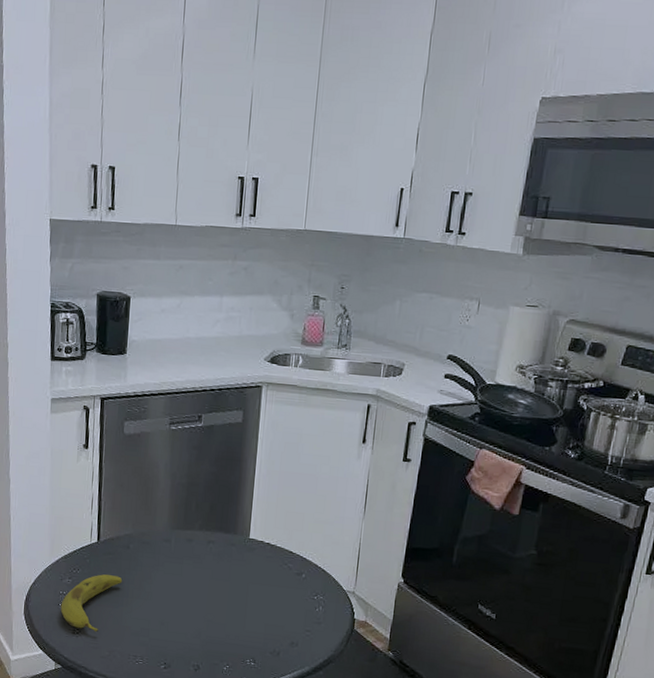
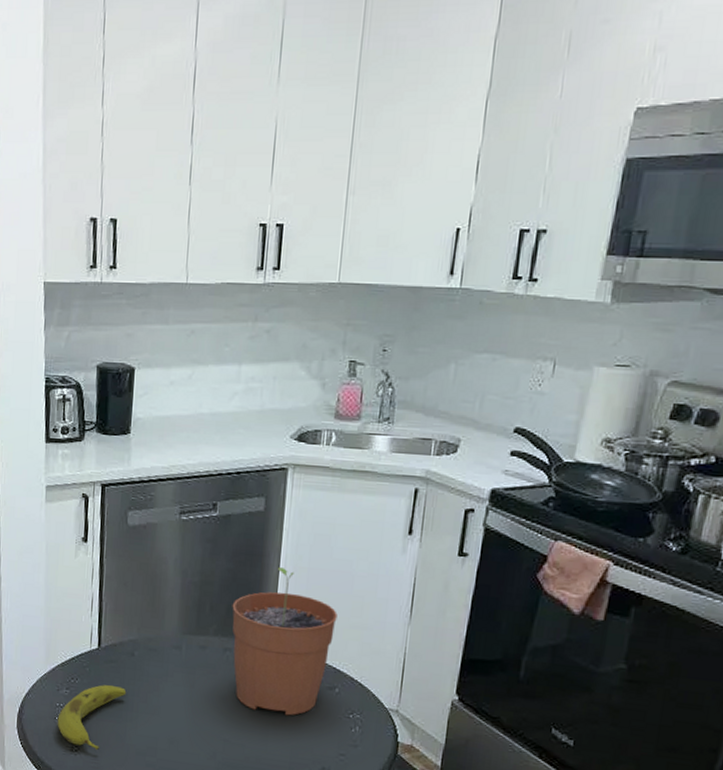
plant pot: none [215,471,304,599] -> present [232,567,337,716]

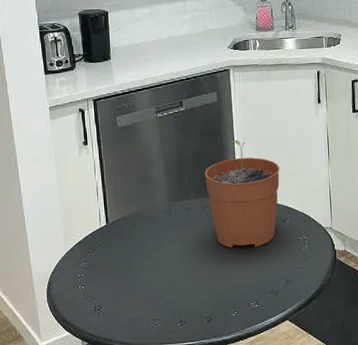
fruit: present [57,685,127,751] -> none [80,251,133,306]

